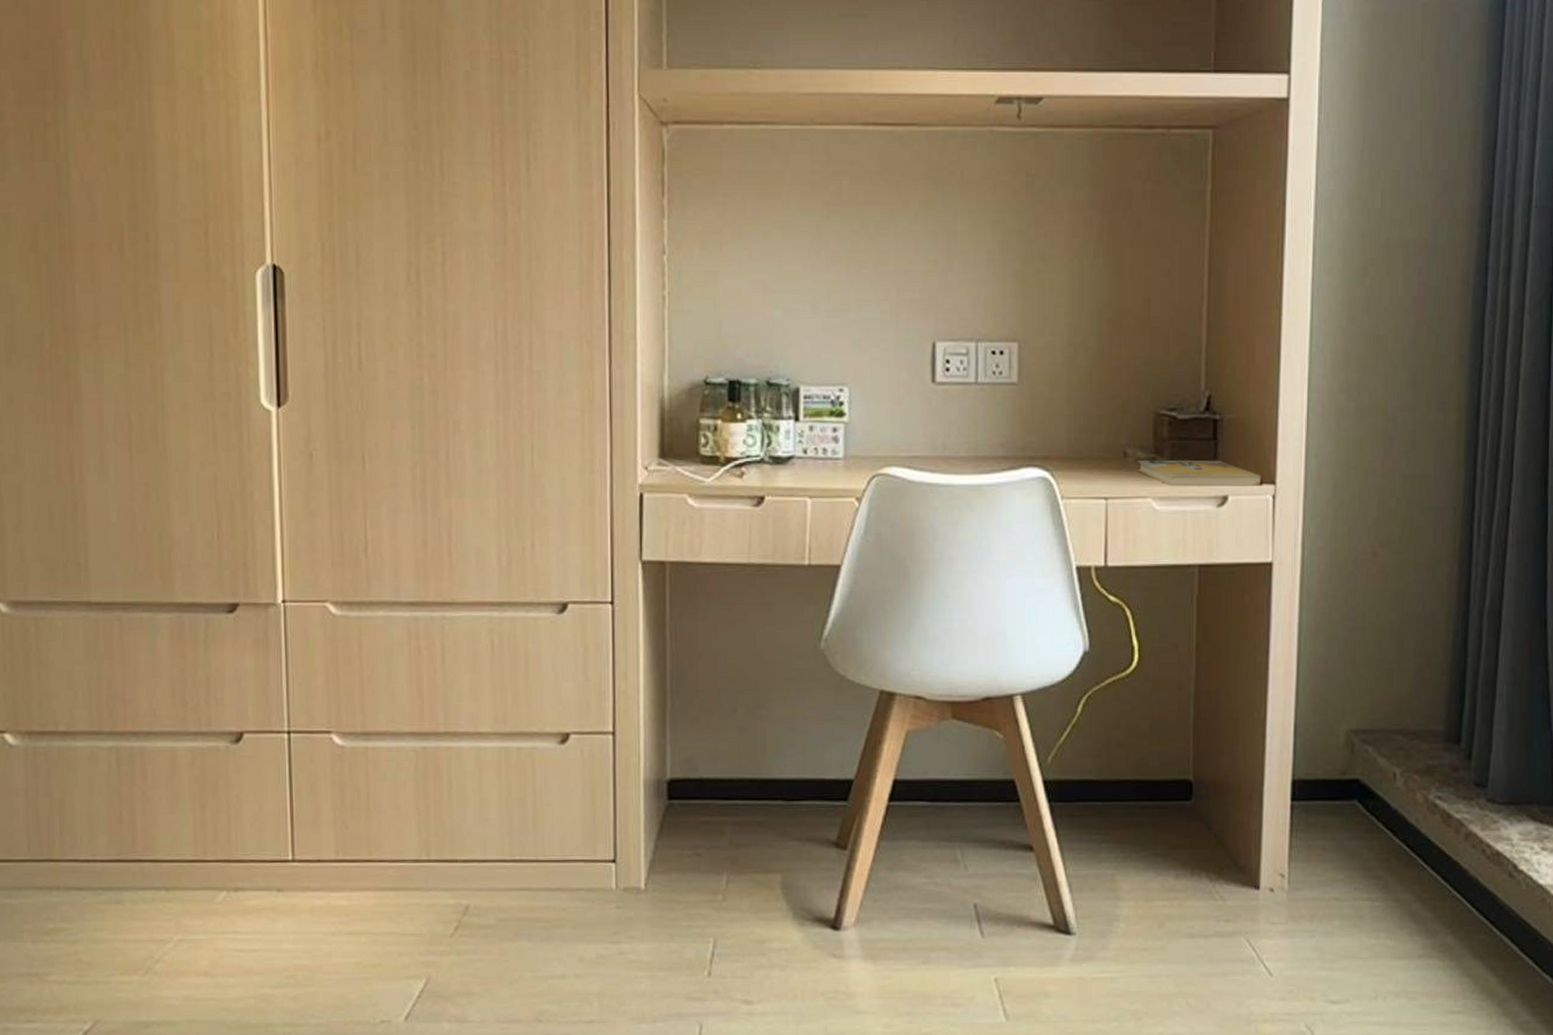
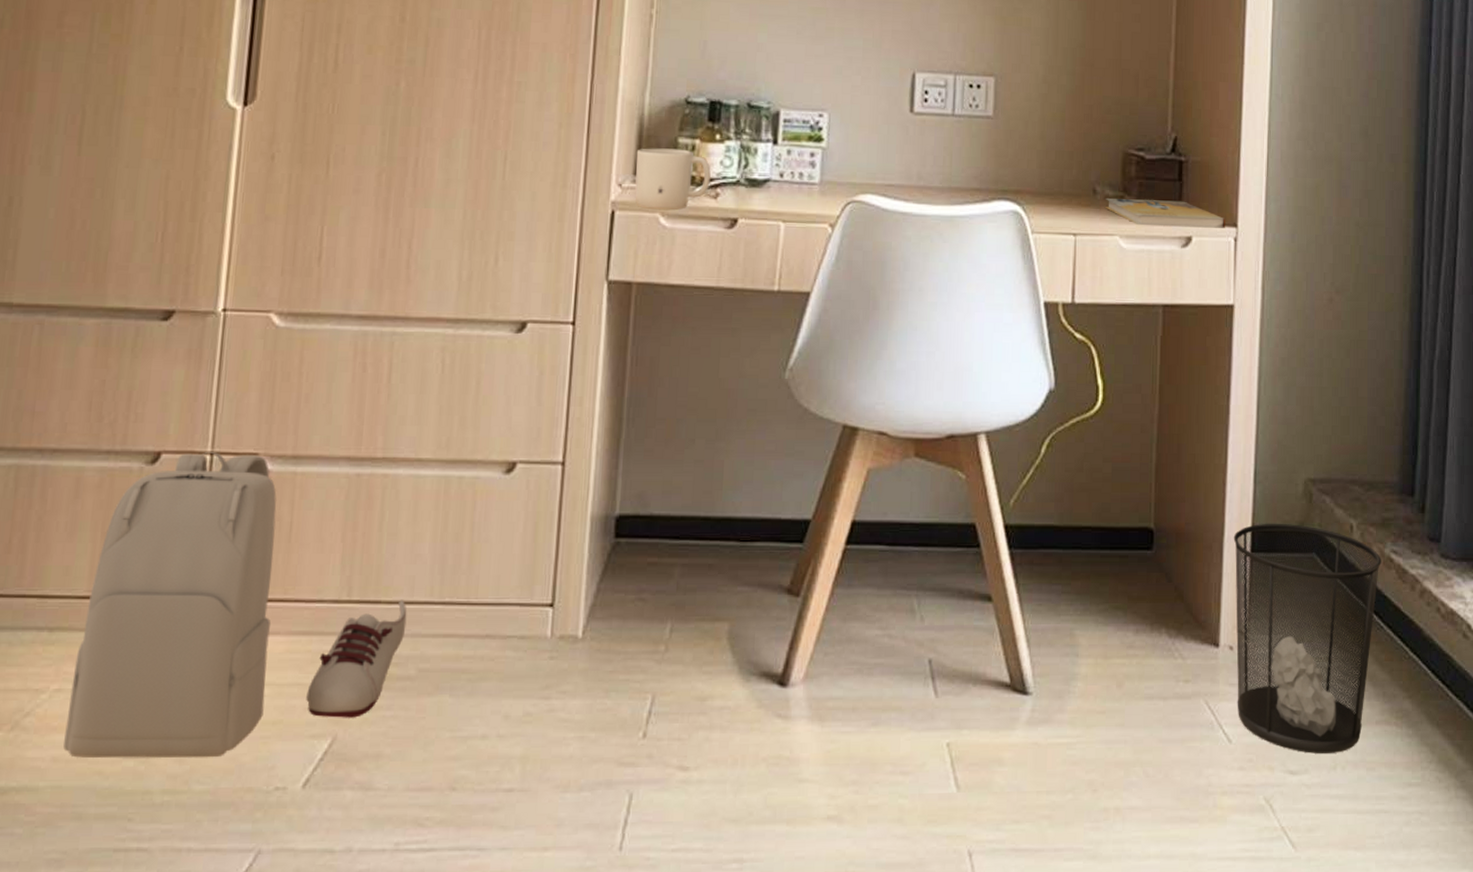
backpack: none [191,730,363,997] -> present [63,451,277,759]
shoe: none [399,858,482,962] -> present [306,600,407,718]
mug: none [659,430,735,491] -> present [635,148,711,211]
waste bin: none [1273,773,1425,985] -> present [1233,524,1381,754]

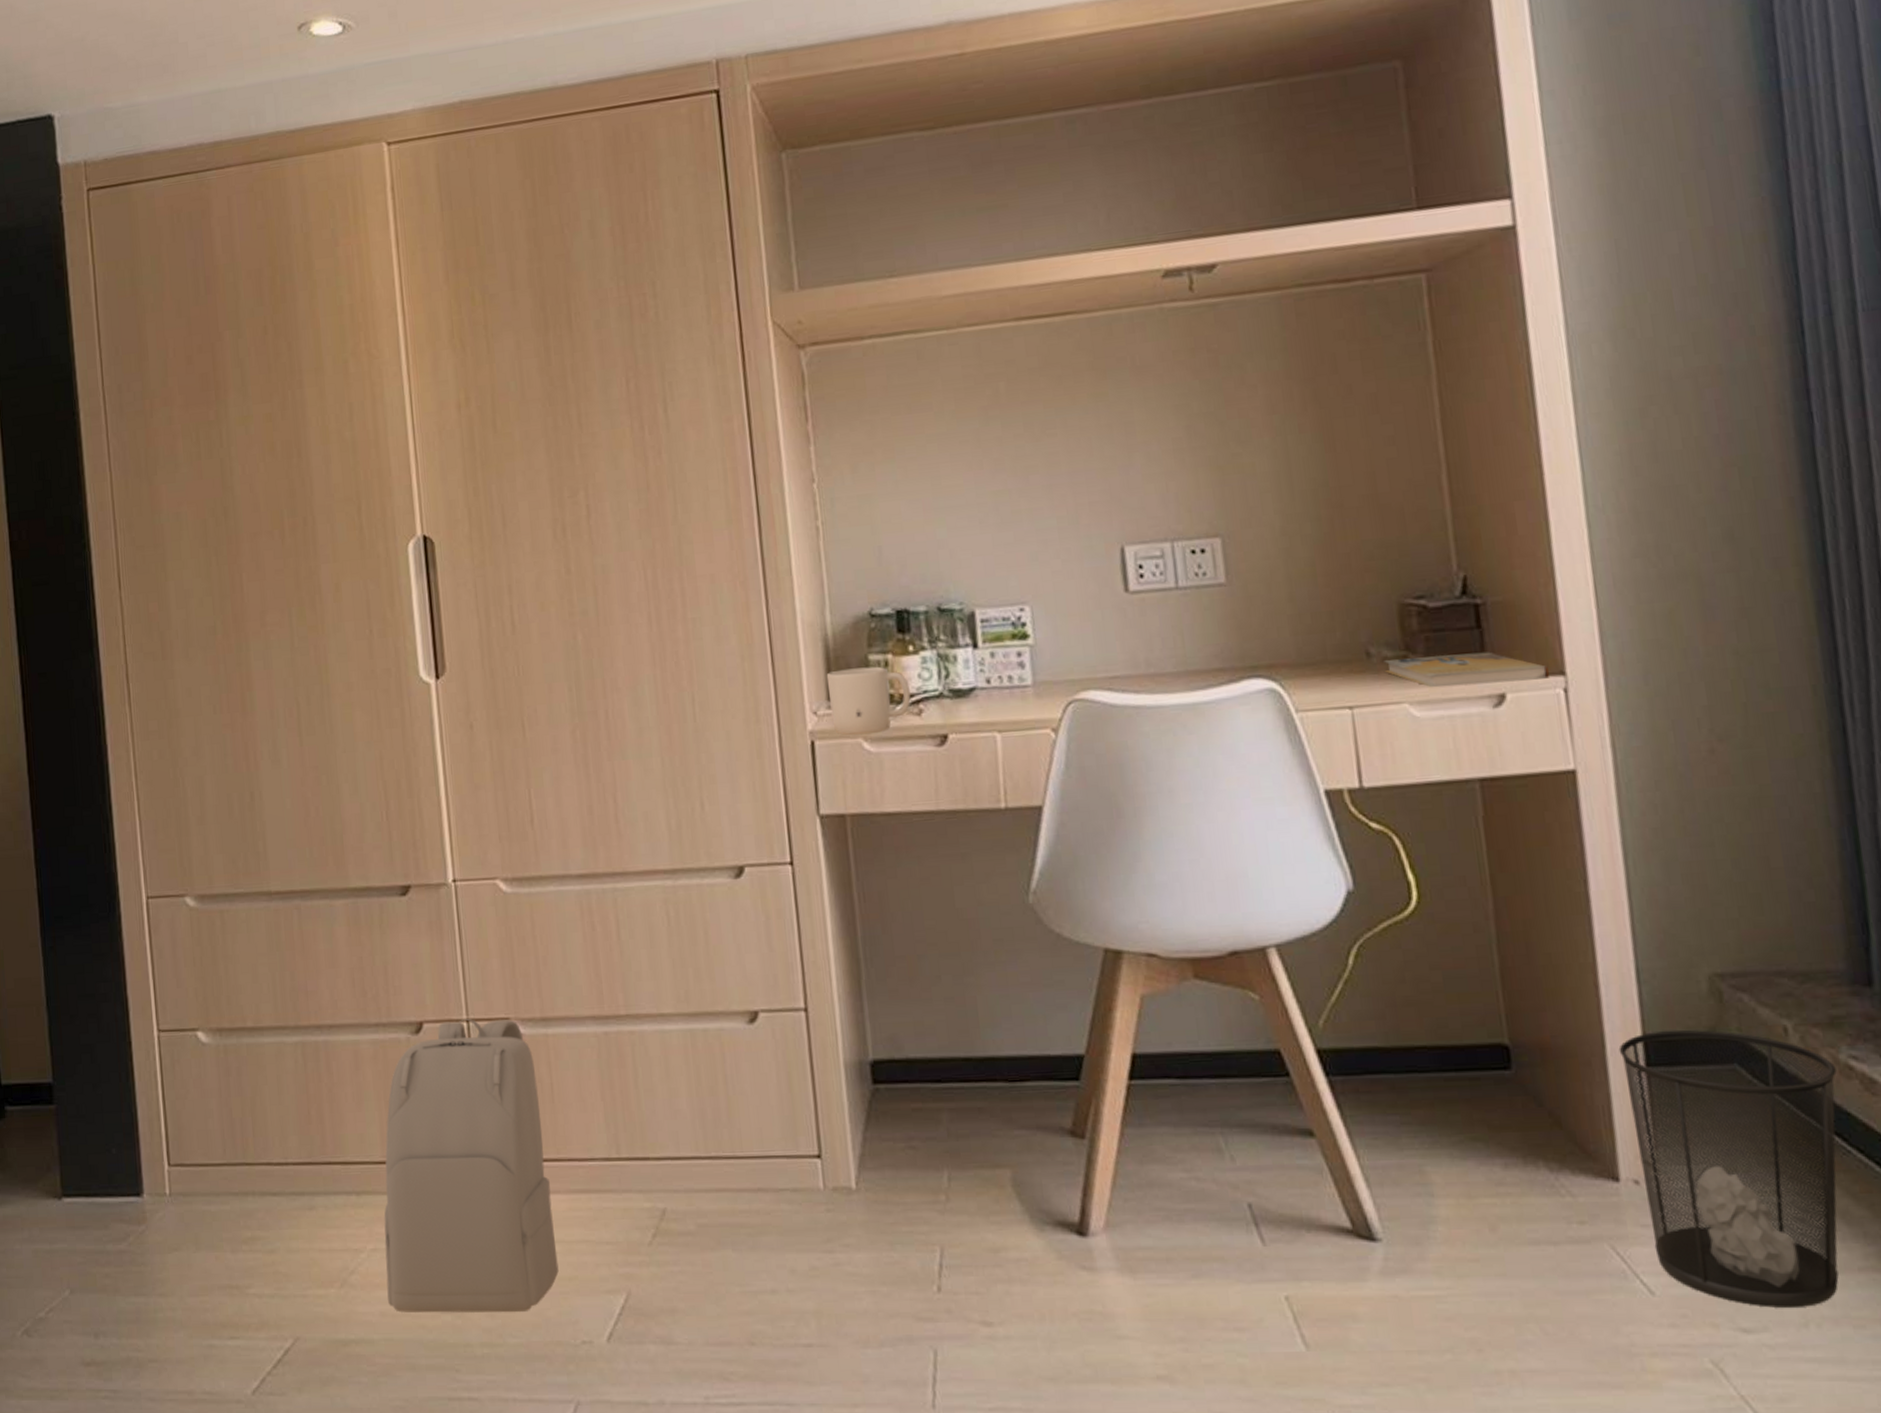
shoe: present [306,600,407,718] -> none [595,1155,678,1274]

